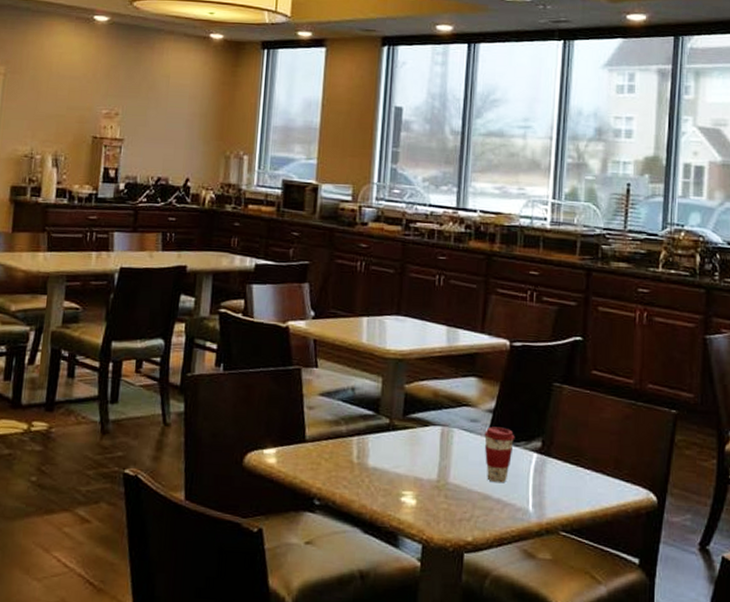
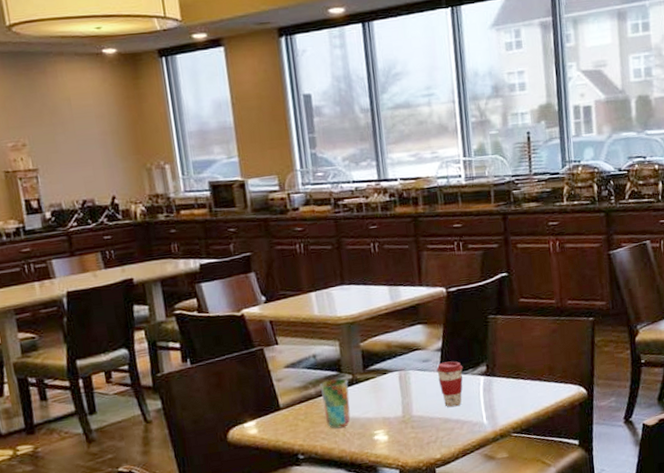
cup: none [351,419,384,479] -> present [319,378,351,429]

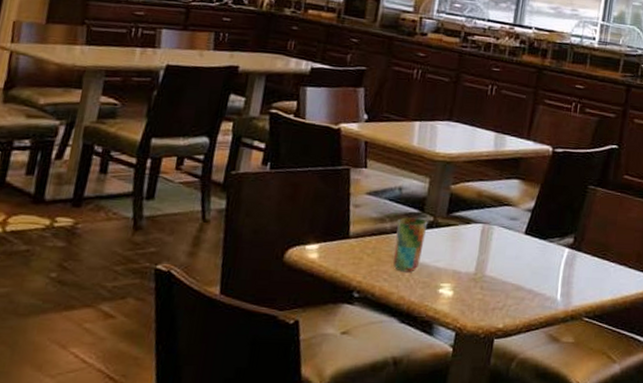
coffee cup: present [436,361,463,408] -> none [521,224,550,276]

